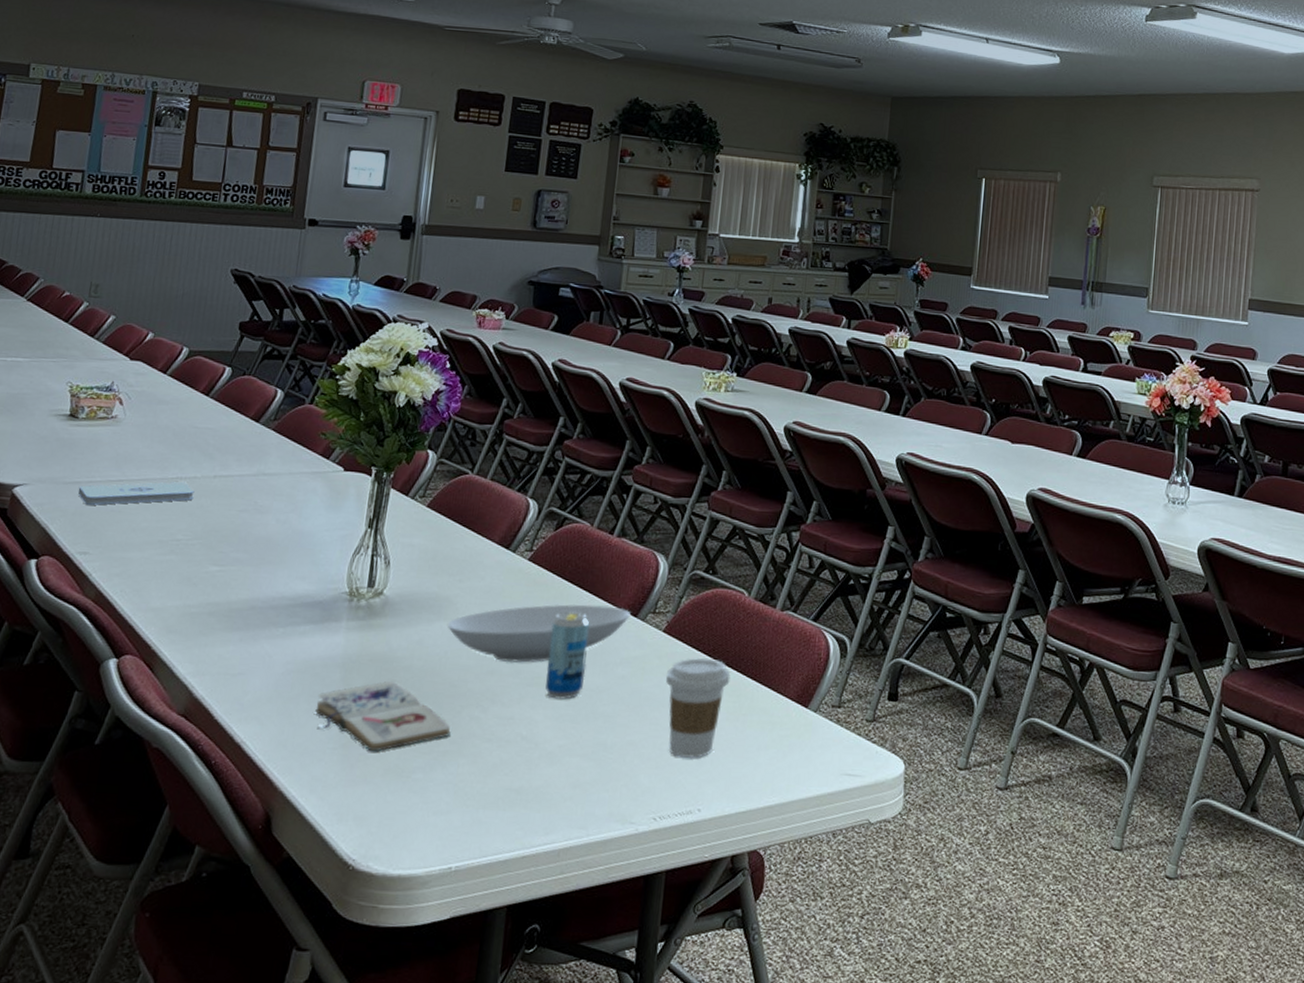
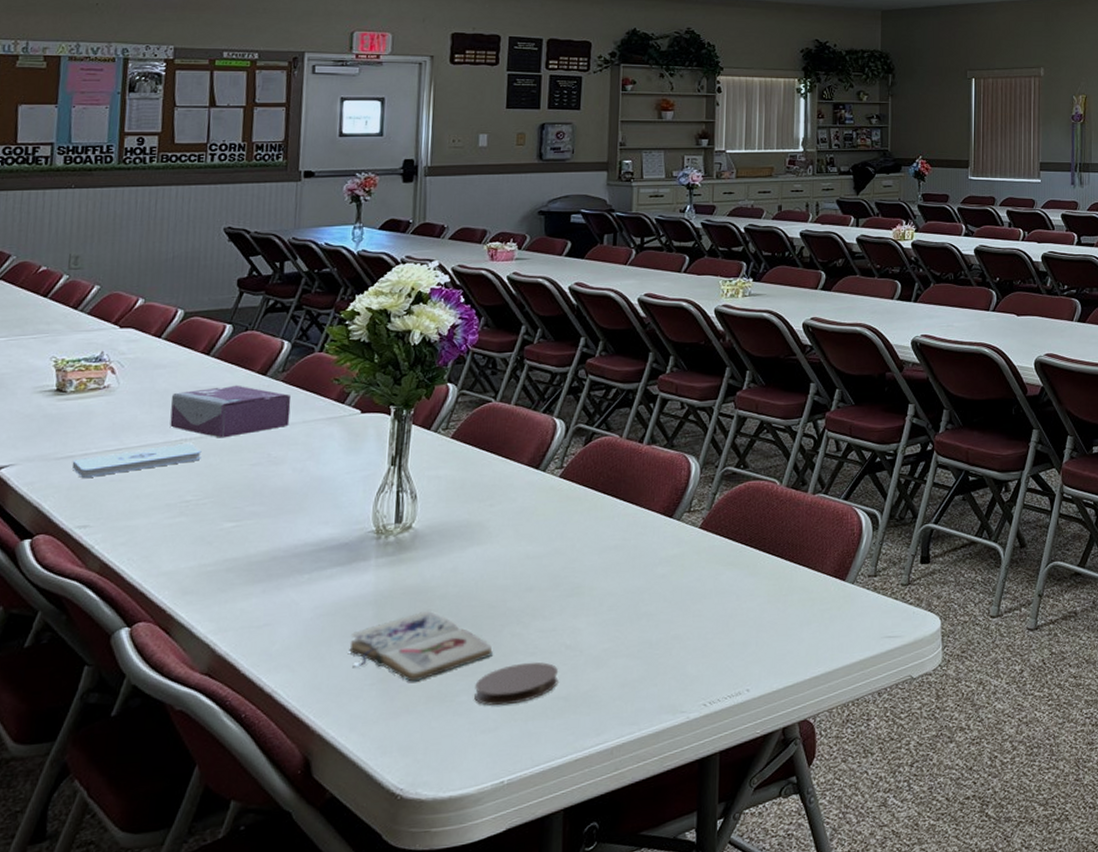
tissue box: none [167,428,280,481] -> present [170,385,291,438]
coaster: none [430,748,513,790] -> present [474,662,559,706]
bowl: present [447,604,631,663] -> none [480,510,666,578]
beverage can: present [545,611,590,700] -> none [585,520,626,606]
coffee cup: present [665,658,731,758] -> none [705,547,769,644]

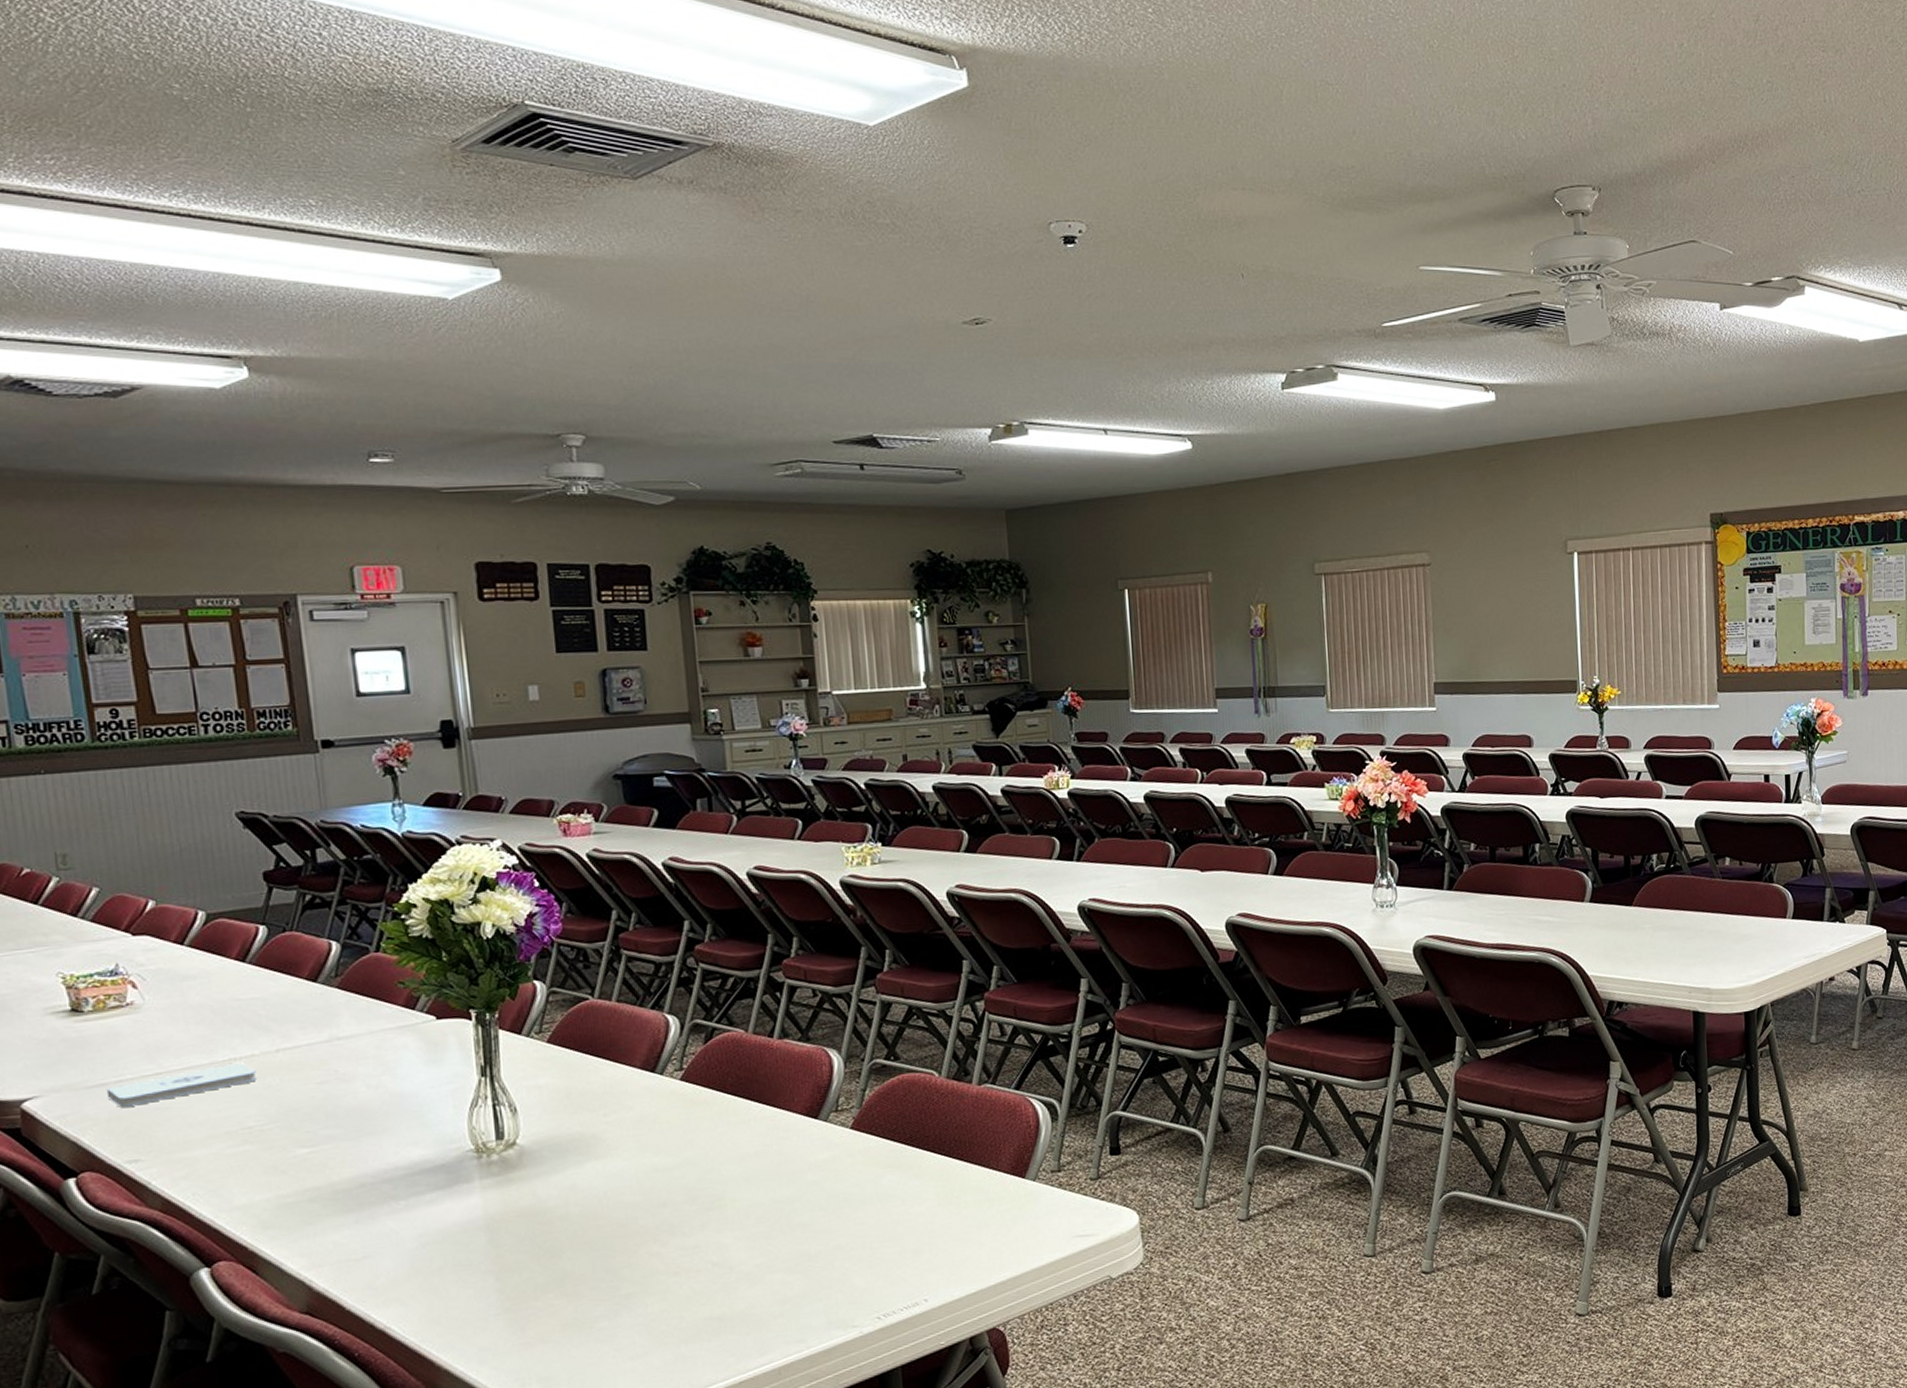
tissue box: present [170,385,291,438] -> none [208,994,354,1056]
paperback book: present [349,611,493,682] -> none [465,1233,630,1310]
coaster: present [474,662,559,706] -> none [615,1282,709,1331]

